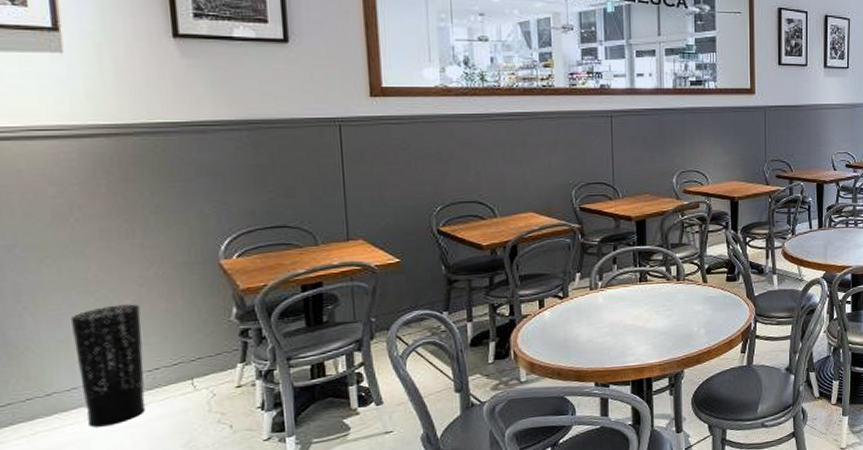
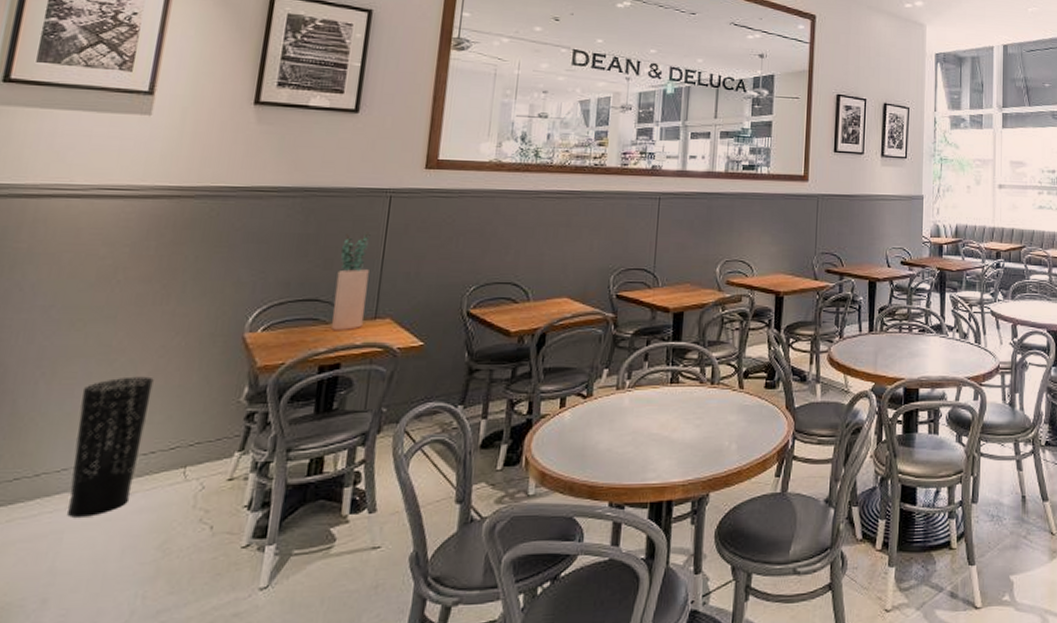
vase: none [299,160,338,254] -> present [331,231,371,331]

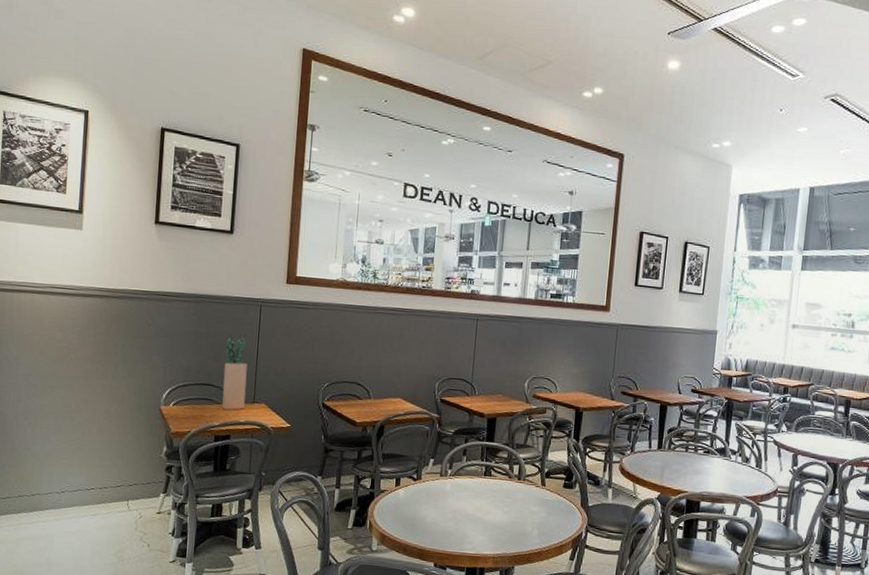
umbrella stand: present [67,376,154,517] -> none [55,431,102,528]

